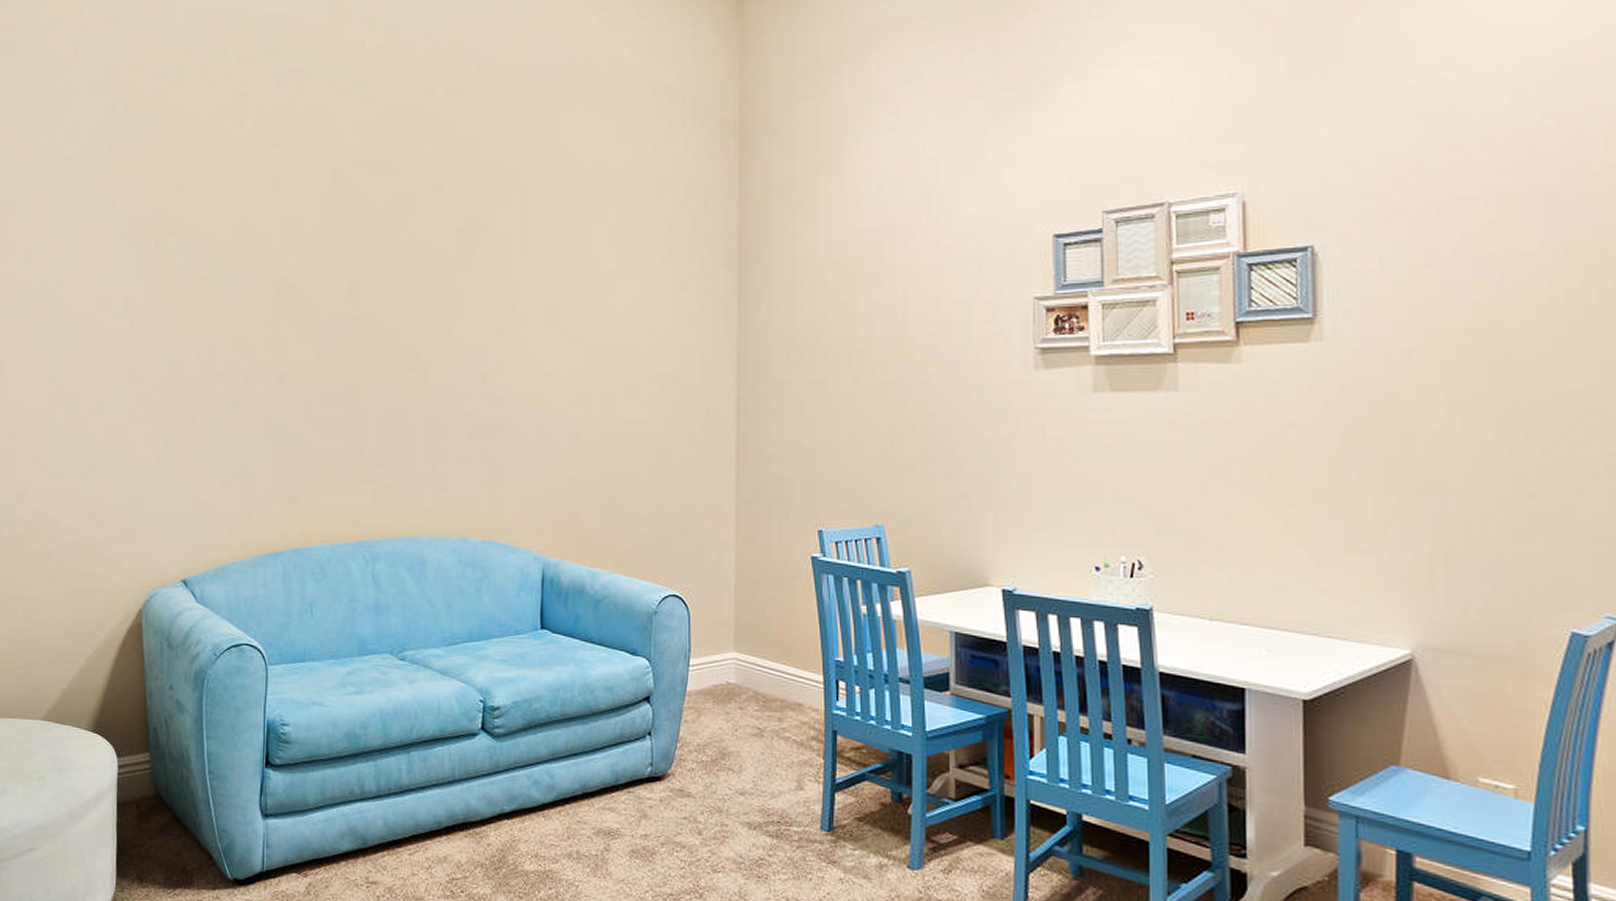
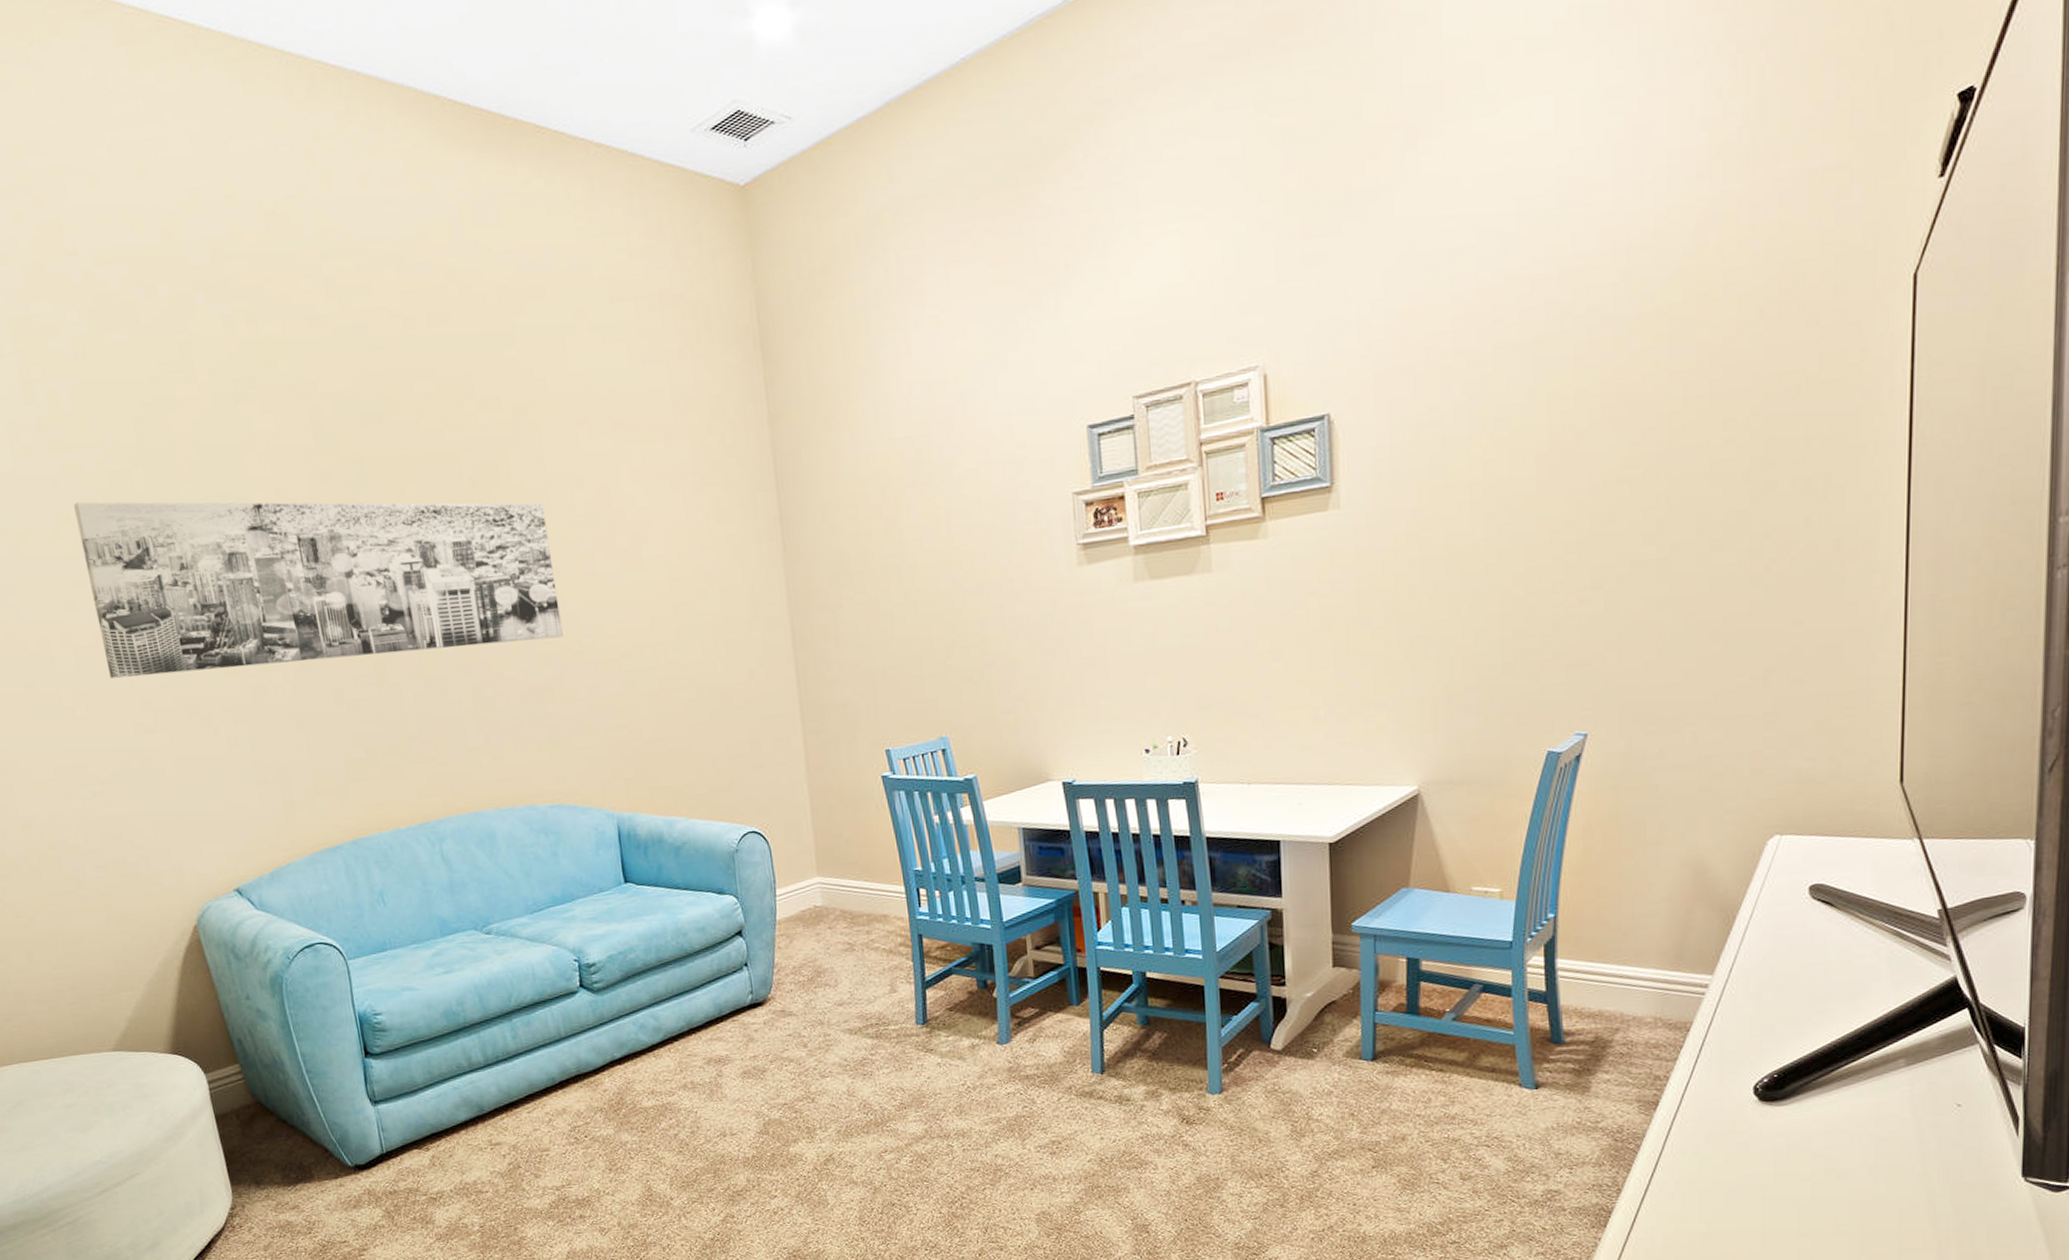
wall art: none [119,217,521,381] -> present [74,501,563,679]

